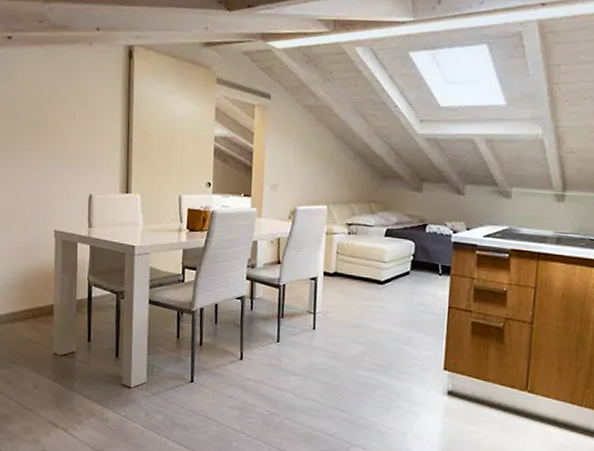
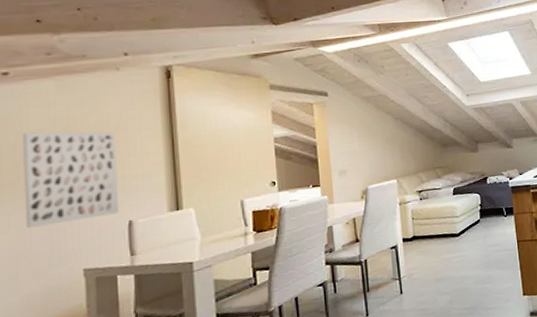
wall art: none [17,96,85,186] -> present [23,131,120,228]

